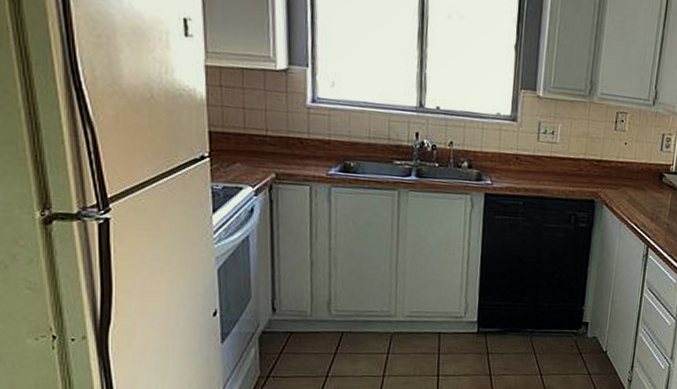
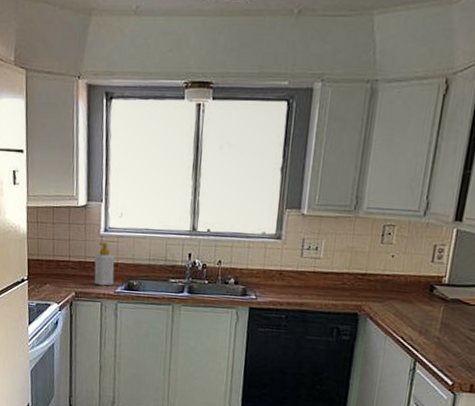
soap bottle: none [300,115,326,167] -> present [94,242,115,286]

